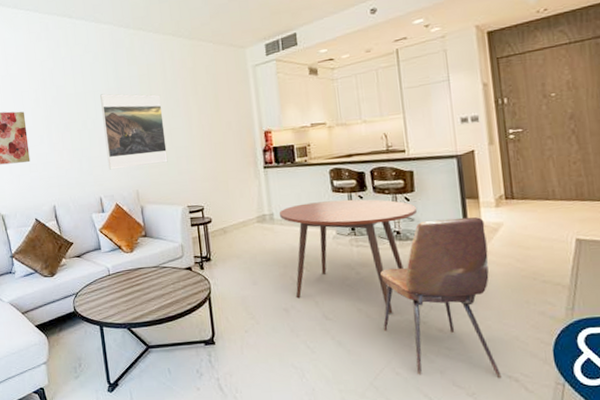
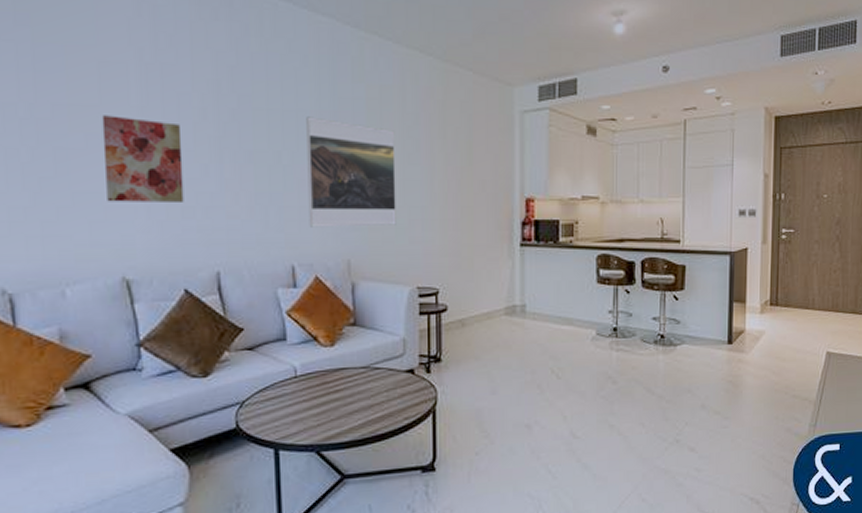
dining table: present [279,199,418,314] -> none [532,293,685,431]
dining chair: present [380,217,502,379] -> none [635,322,748,501]

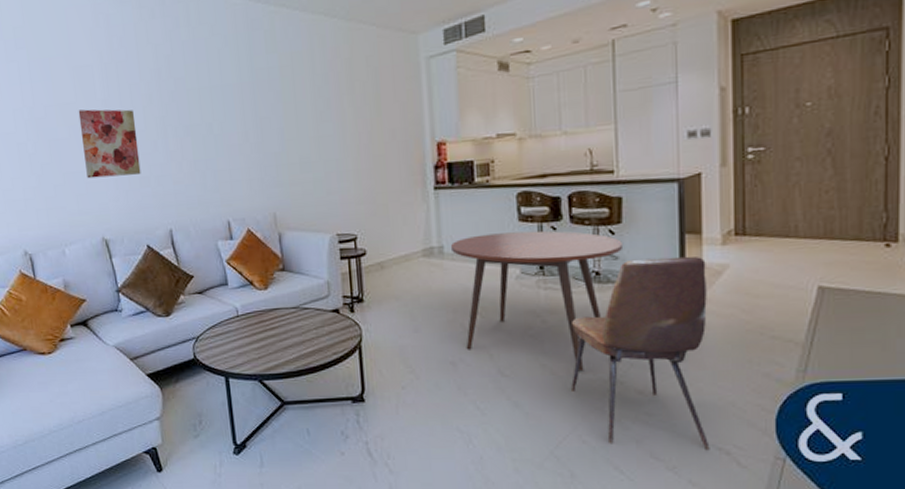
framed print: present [306,116,397,228] -> none [230,89,314,187]
dining table: none [532,293,685,431] -> present [450,230,624,372]
dining chair: none [635,322,748,501] -> present [571,256,710,451]

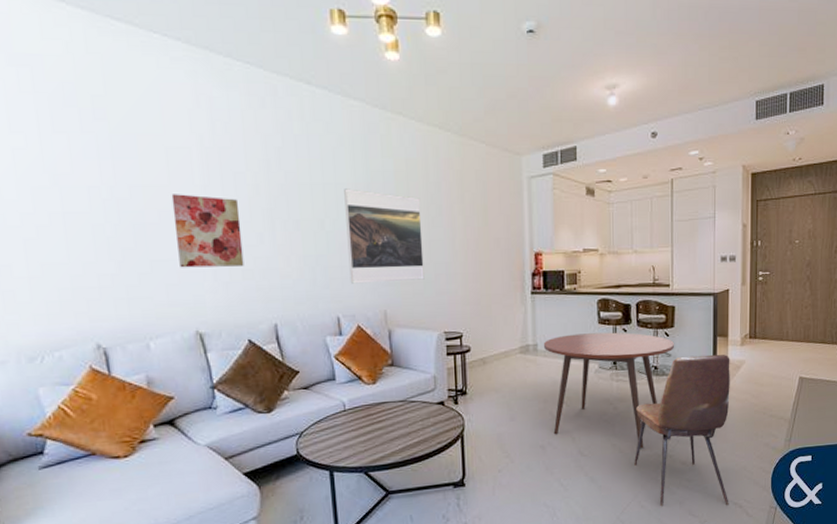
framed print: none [230,89,314,187] -> present [344,188,425,284]

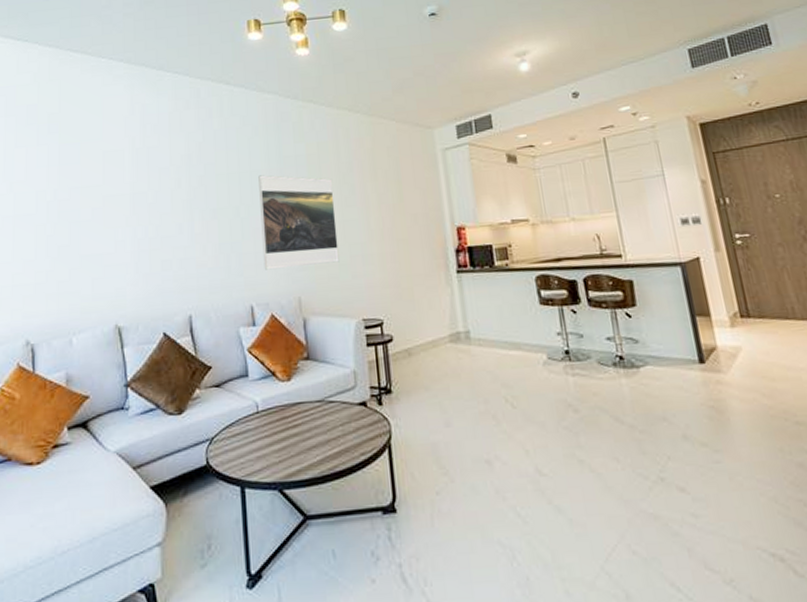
wall art: present [171,194,244,268] -> none [104,191,164,262]
dining table: present [543,332,675,449] -> none [476,314,642,468]
dining chair: present [634,354,730,507] -> none [603,338,764,557]

